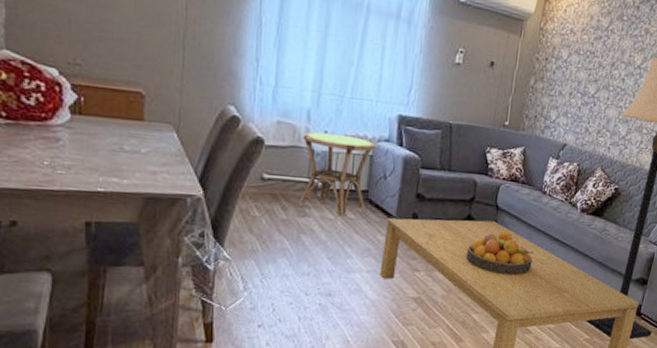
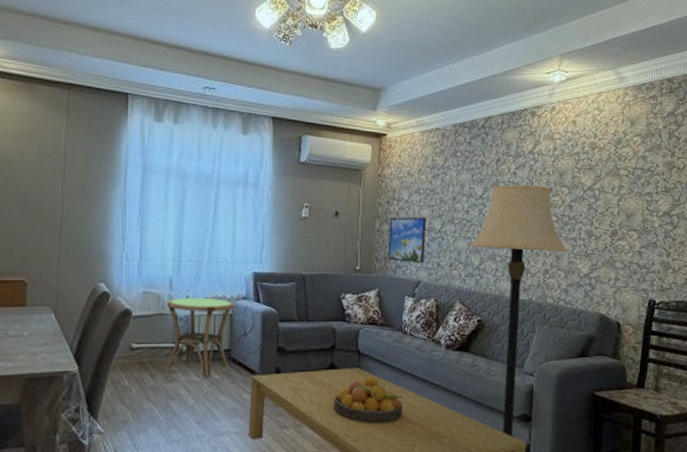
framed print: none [538,75,582,127] -> present [388,217,426,264]

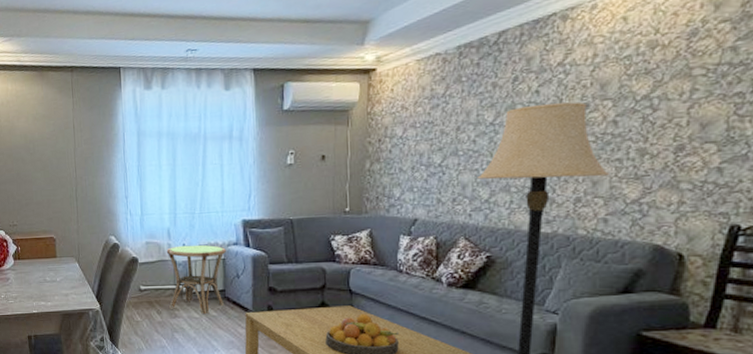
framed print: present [388,217,426,264] -> none [380,152,424,201]

